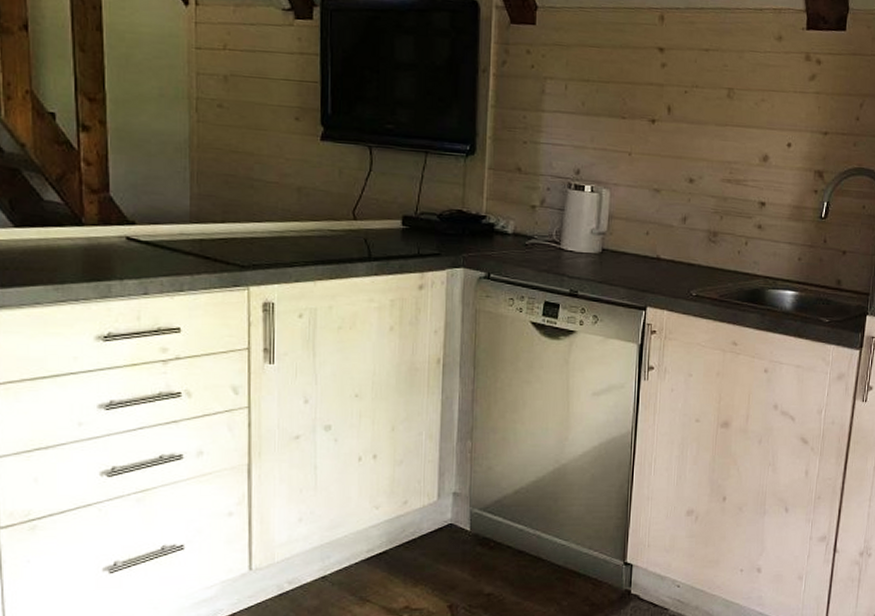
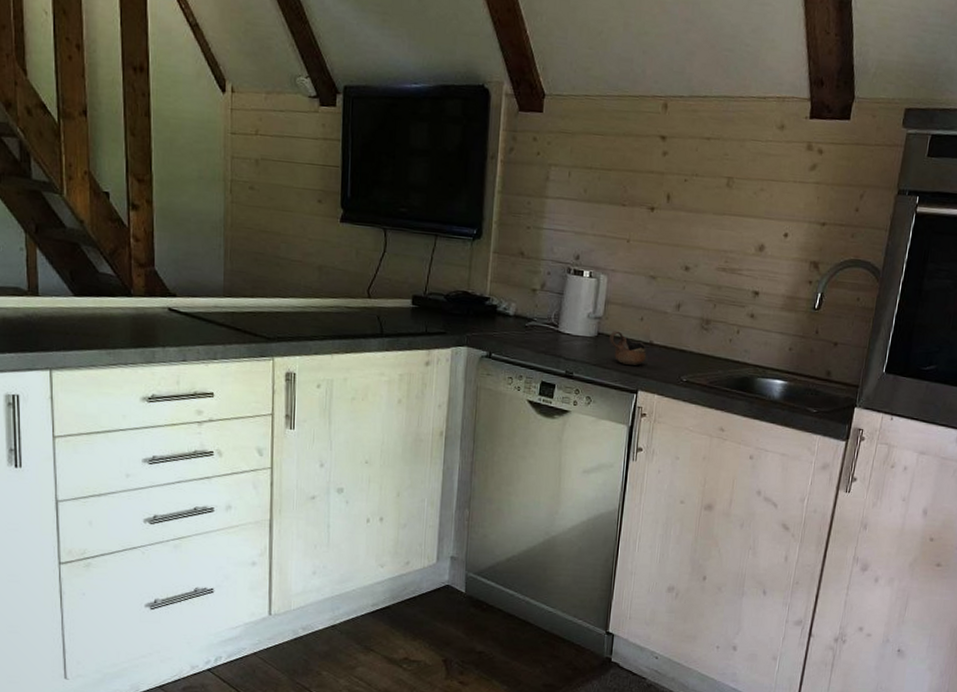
cup: none [615,246,654,281] -> present [609,331,647,365]

